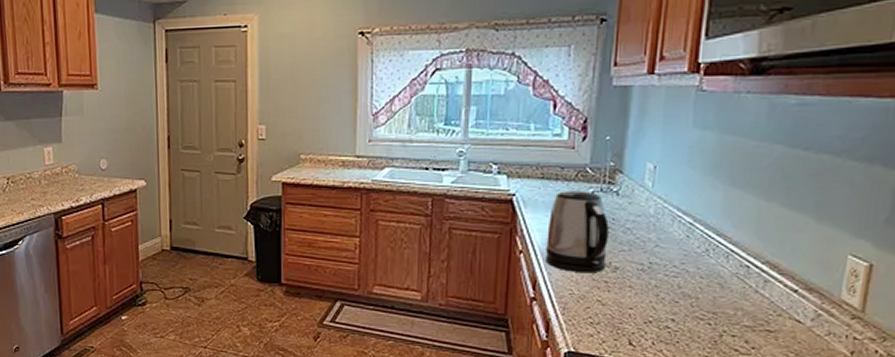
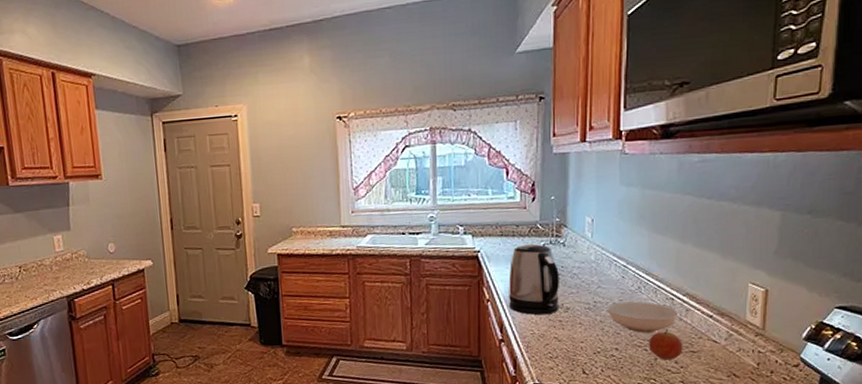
bowl: none [665,265,755,304] -> present [607,301,679,333]
fruit: none [714,301,757,338] -> present [649,328,683,360]

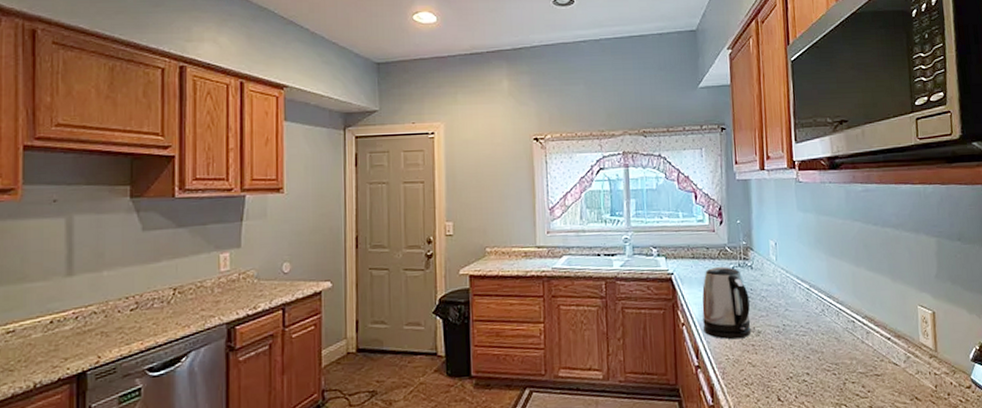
bowl: present [607,301,679,333] -> none [795,324,861,357]
fruit: present [649,328,683,360] -> none [836,352,868,385]

